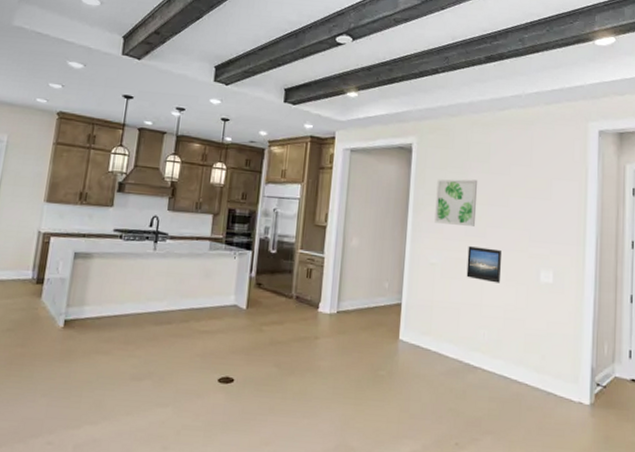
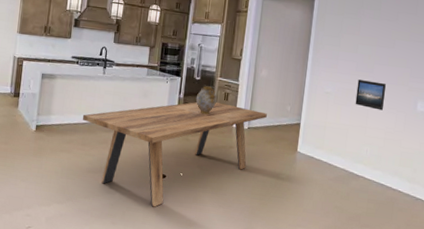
dining table: none [125,280,360,423] -> present [82,101,267,207]
ceramic jug: none [271,260,297,297] -> present [196,86,217,115]
wall art: present [434,179,478,226] -> none [331,23,370,63]

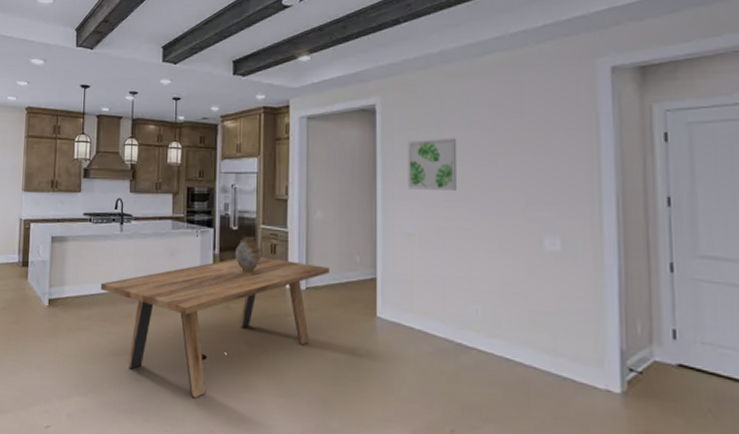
wall art: none [331,23,370,63] -> present [408,138,458,190]
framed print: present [355,79,386,111] -> none [450,213,492,253]

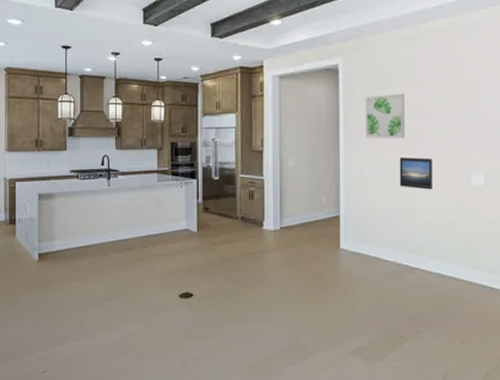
dining table: present [100,256,329,399] -> none [90,202,300,332]
ceramic jug: present [234,237,261,274] -> none [216,186,240,219]
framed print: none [450,213,492,253] -> present [399,157,432,190]

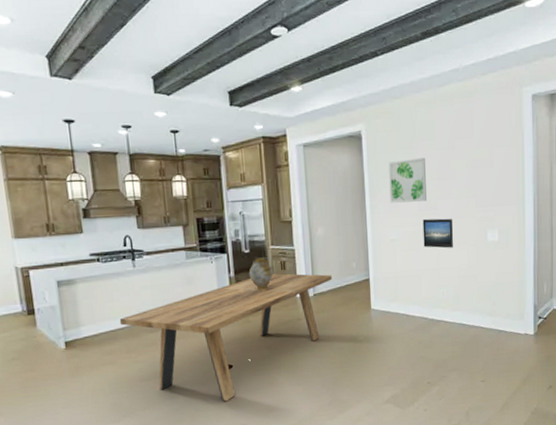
dining table: none [90,202,300,332] -> present [119,273,332,402]
ceramic jug: none [216,186,240,219] -> present [248,257,273,290]

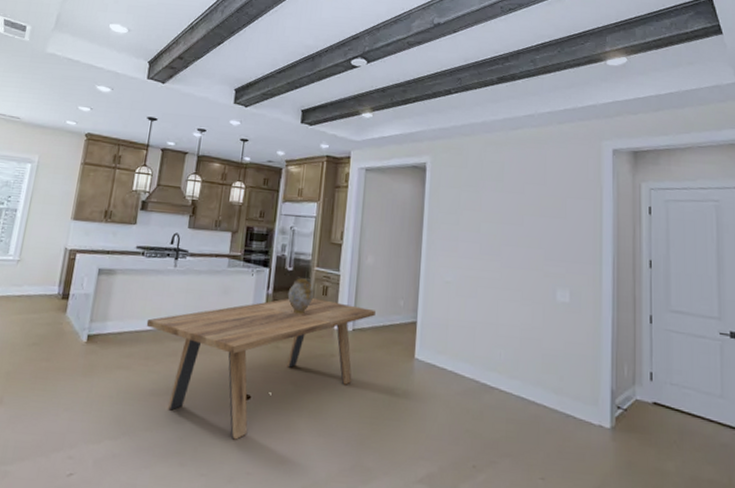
wall art: present [388,157,428,203] -> none [449,197,492,245]
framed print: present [422,218,453,249] -> none [481,265,517,302]

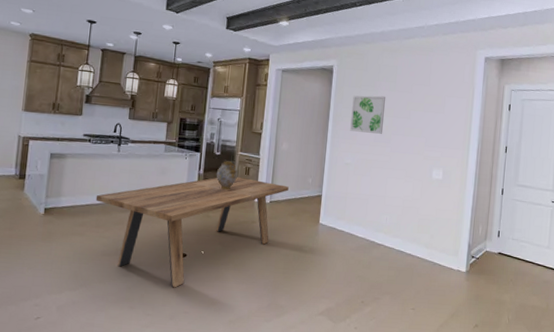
wall art: none [449,197,492,245] -> present [350,95,386,134]

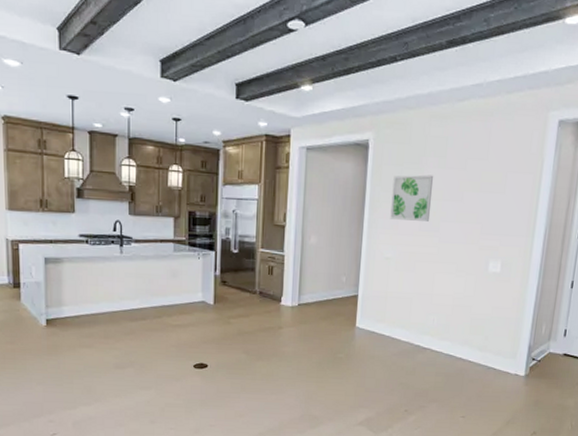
dining table: present [95,176,289,288] -> none [101,277,319,401]
ceramic jug: present [216,161,238,190] -> none [235,259,259,293]

